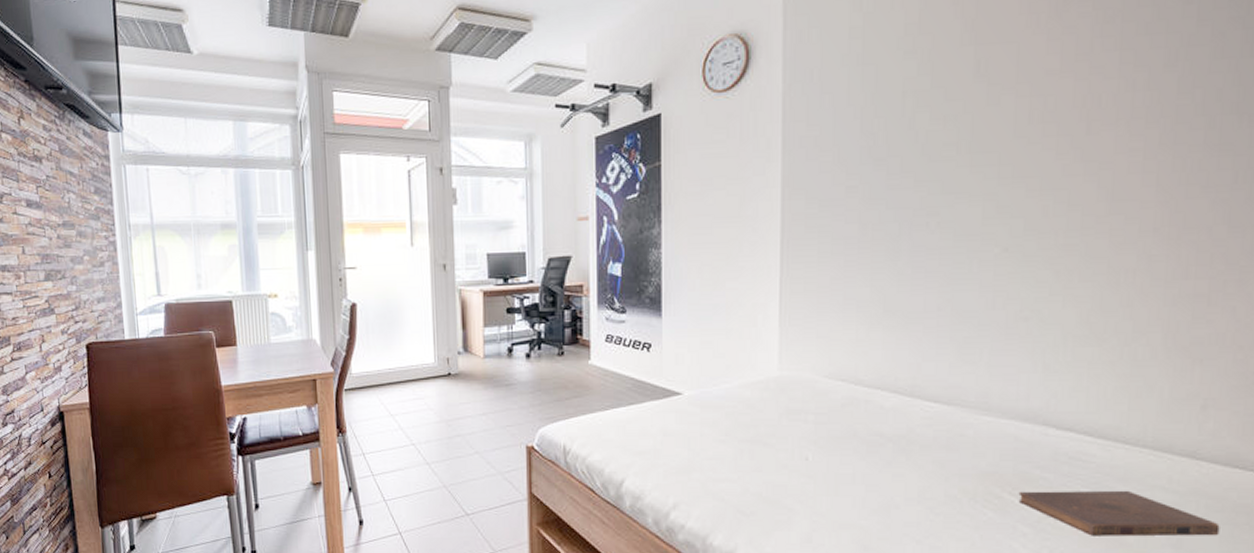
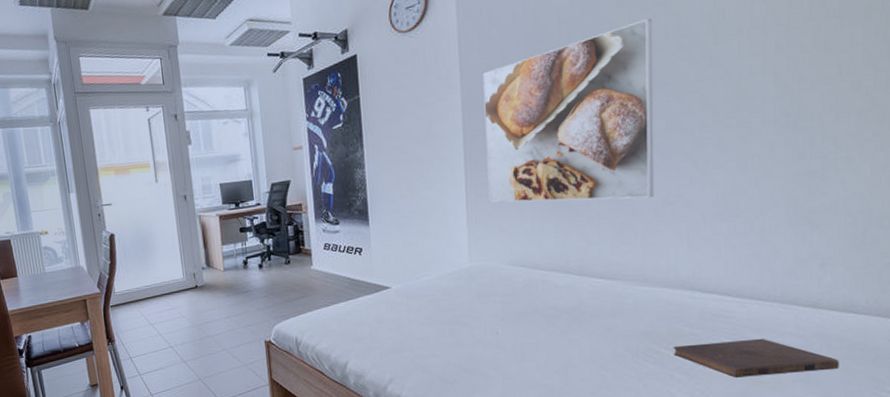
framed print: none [807,97,1015,311] -> present [483,18,654,203]

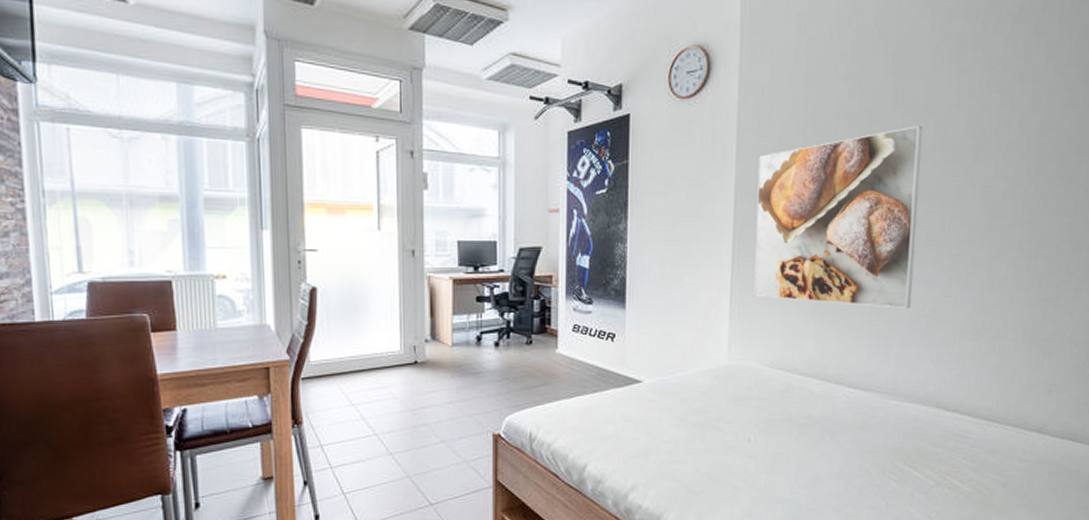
book: present [673,338,840,378] -> none [915,460,1057,500]

